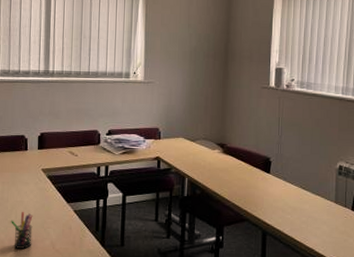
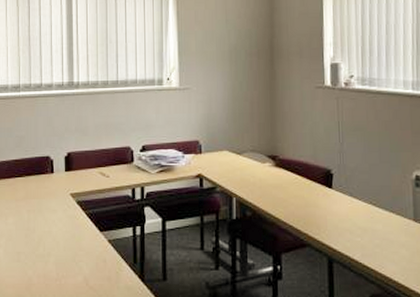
pen holder: present [10,211,33,249] -> none [38,243,63,286]

